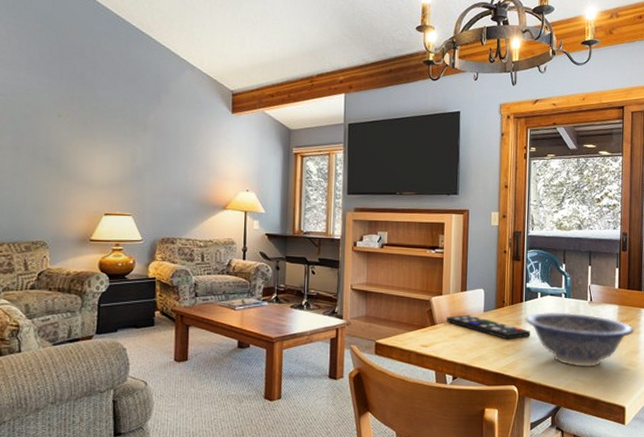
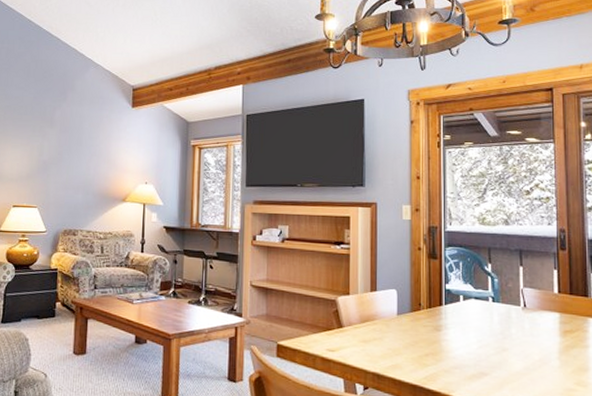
remote control: present [446,315,530,340] -> none [354,317,452,348]
decorative bowl: present [525,311,634,367] -> none [446,317,581,385]

